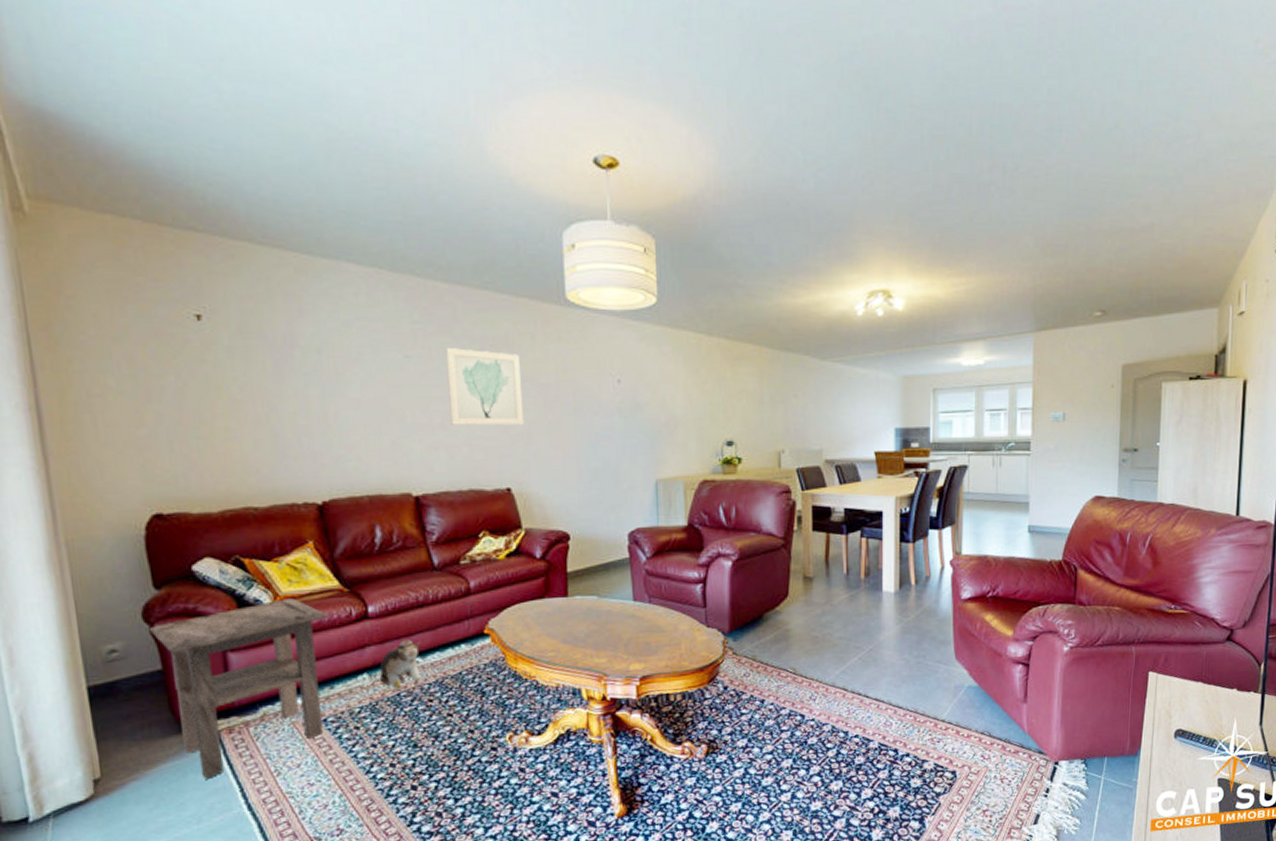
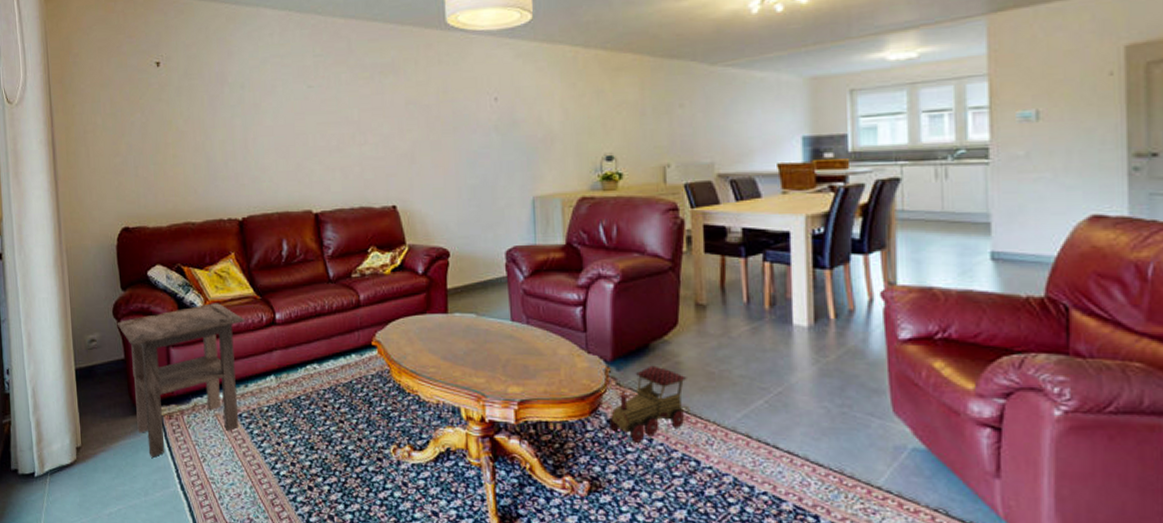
plush toy: present [380,639,421,690] -> none [284,346,318,393]
wall art: present [445,348,524,426] -> none [341,76,408,147]
toy train: none [725,634,795,705] -> present [608,365,687,443]

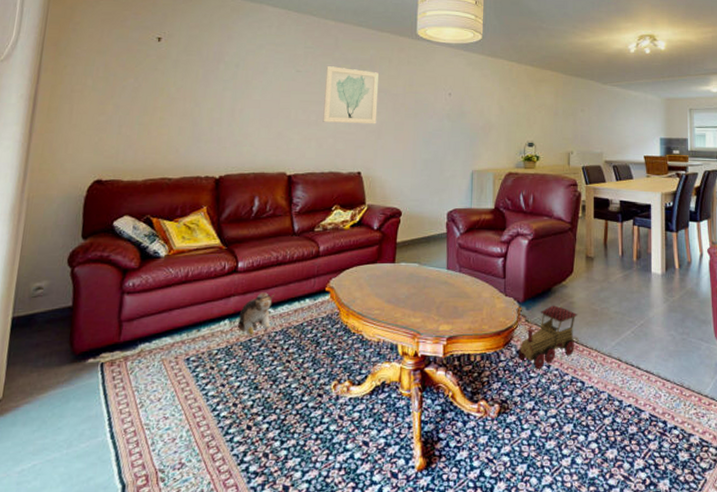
side table: present [117,303,246,458] -> none [70,252,209,407]
plush toy: none [284,346,318,393] -> present [238,292,275,336]
wall art: none [341,76,408,147] -> present [323,66,379,124]

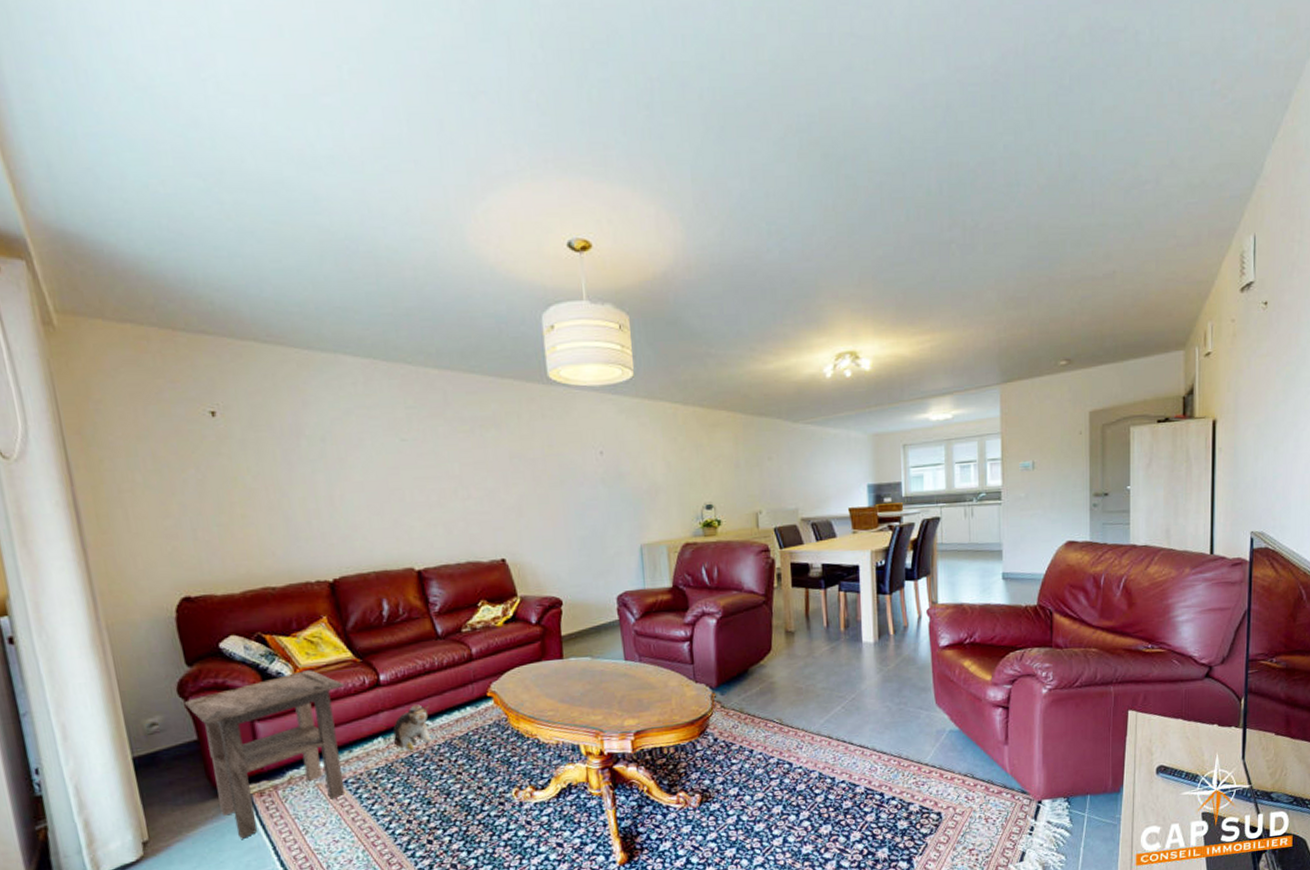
side table: none [70,252,209,407] -> present [184,670,346,839]
wall art: present [323,66,379,124] -> none [438,429,515,502]
toy train: present [517,305,578,369] -> none [715,687,780,755]

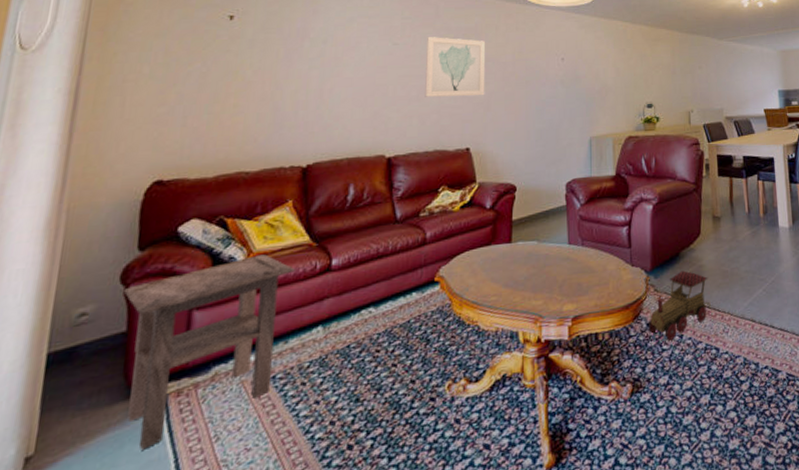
plush toy: present [393,704,432,752] -> none [333,289,376,342]
wall art: none [438,429,515,502] -> present [425,37,486,97]
toy train: none [715,687,780,755] -> present [648,270,708,341]

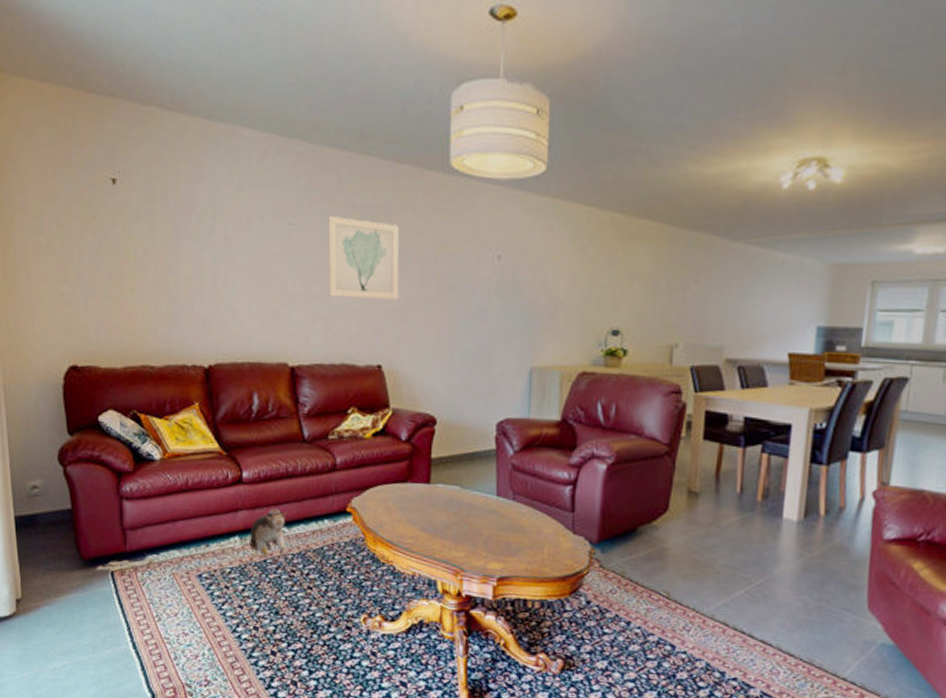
side table: present [123,254,297,450] -> none [62,456,210,614]
plush toy: none [333,289,376,342] -> present [250,508,287,556]
toy train: present [648,270,708,341] -> none [587,550,672,625]

